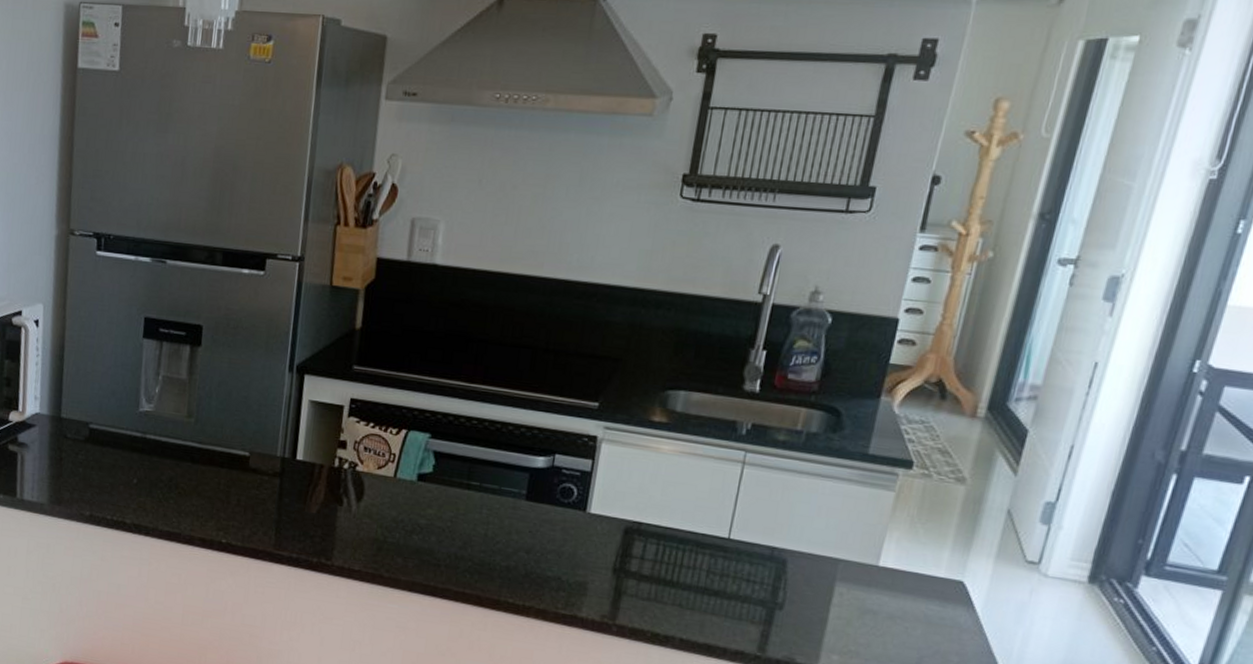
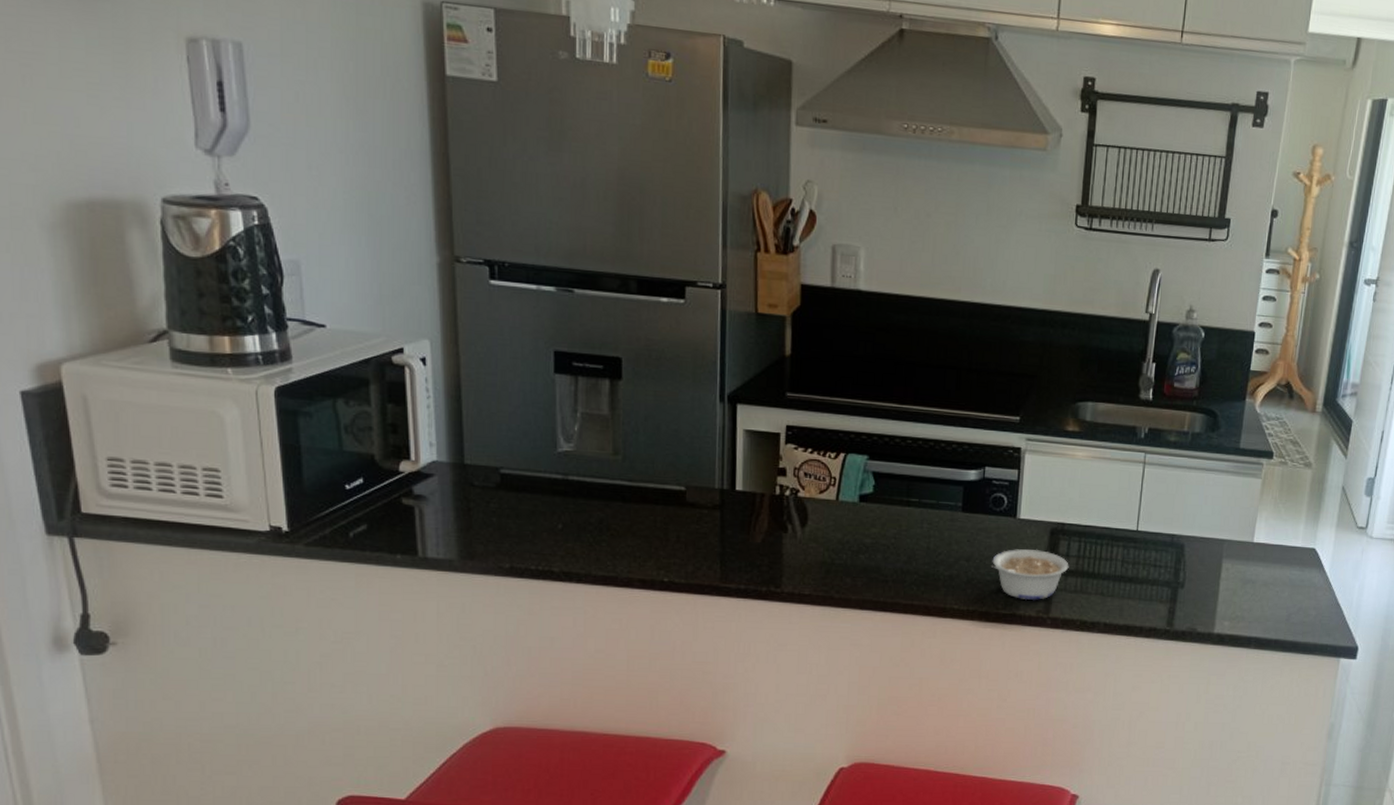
legume: none [553,545,643,604] -> present [990,549,1069,601]

